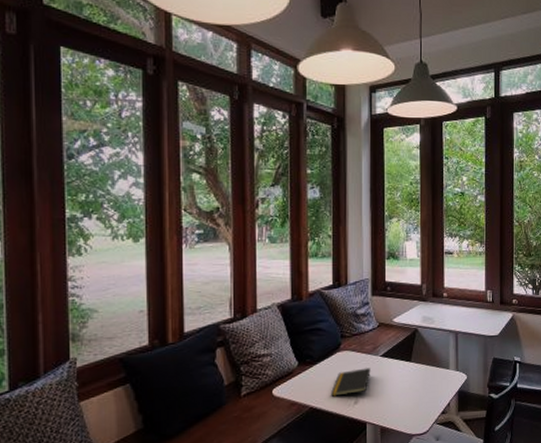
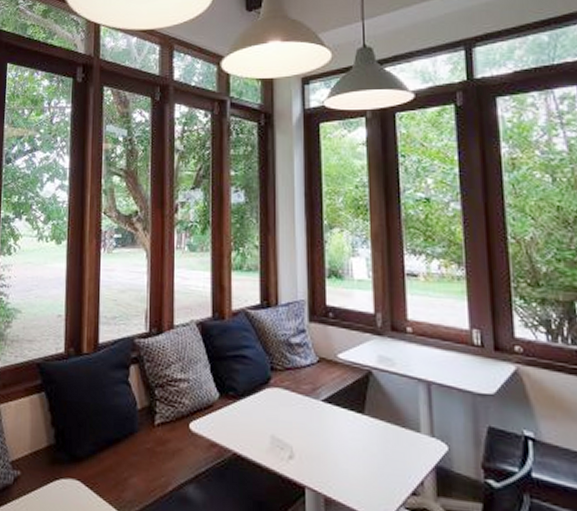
notepad: present [331,368,371,397] -> none [259,413,310,445]

